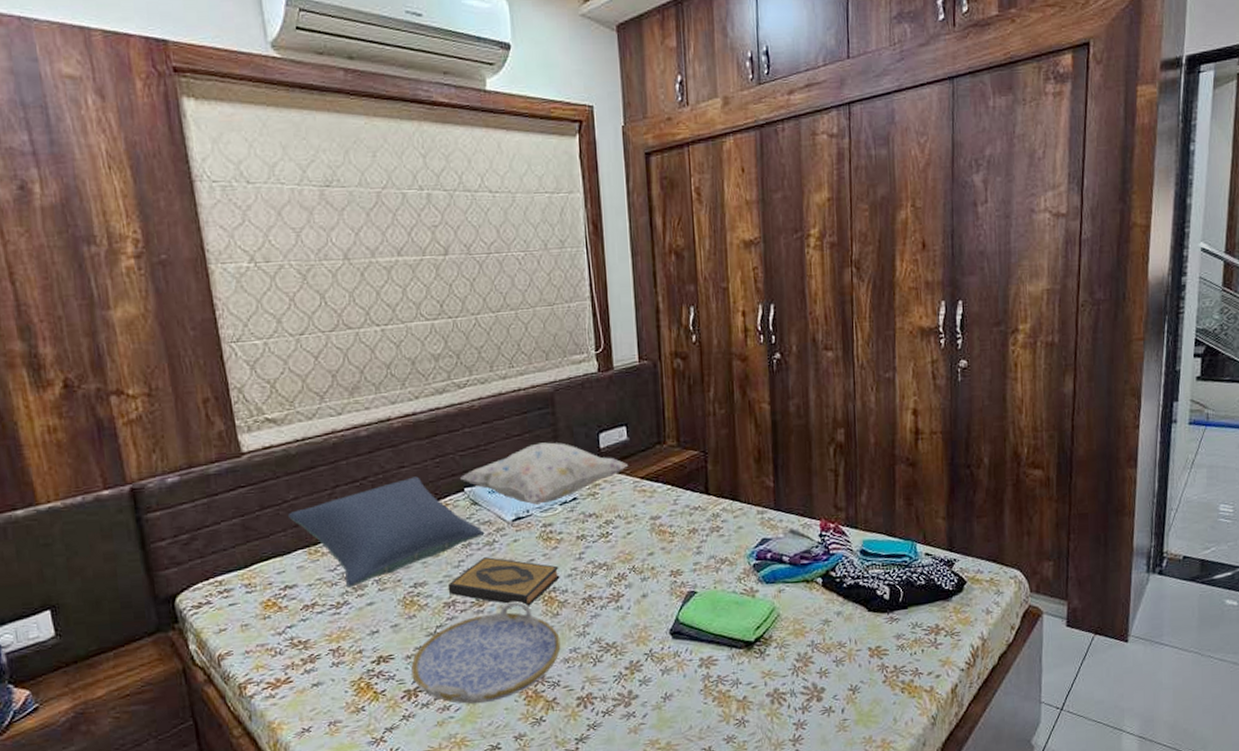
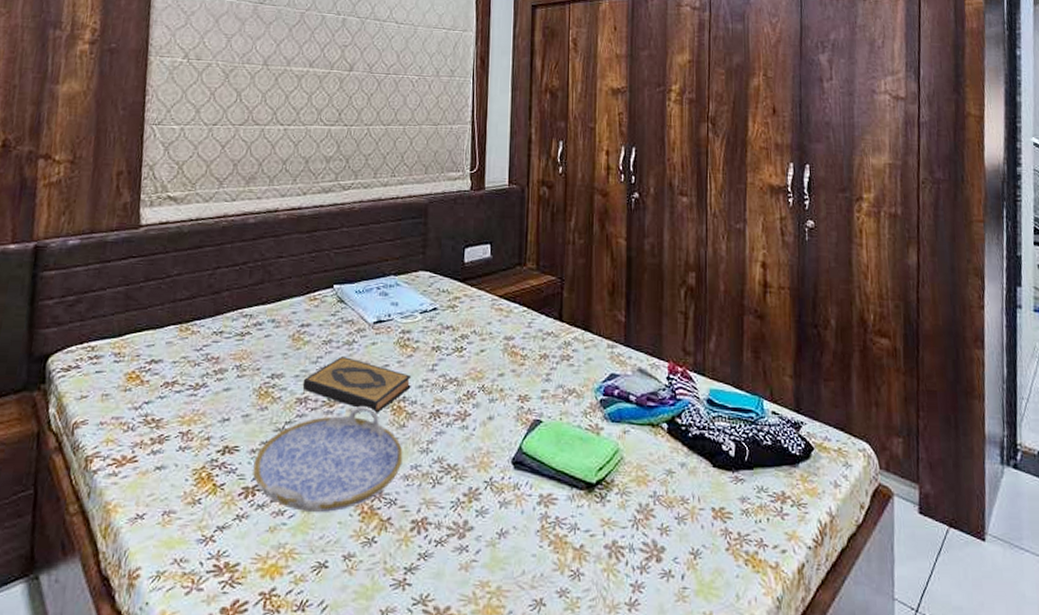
pillow: present [287,476,485,588] -> none [168,267,346,370]
decorative pillow: present [460,442,629,506] -> none [332,250,489,311]

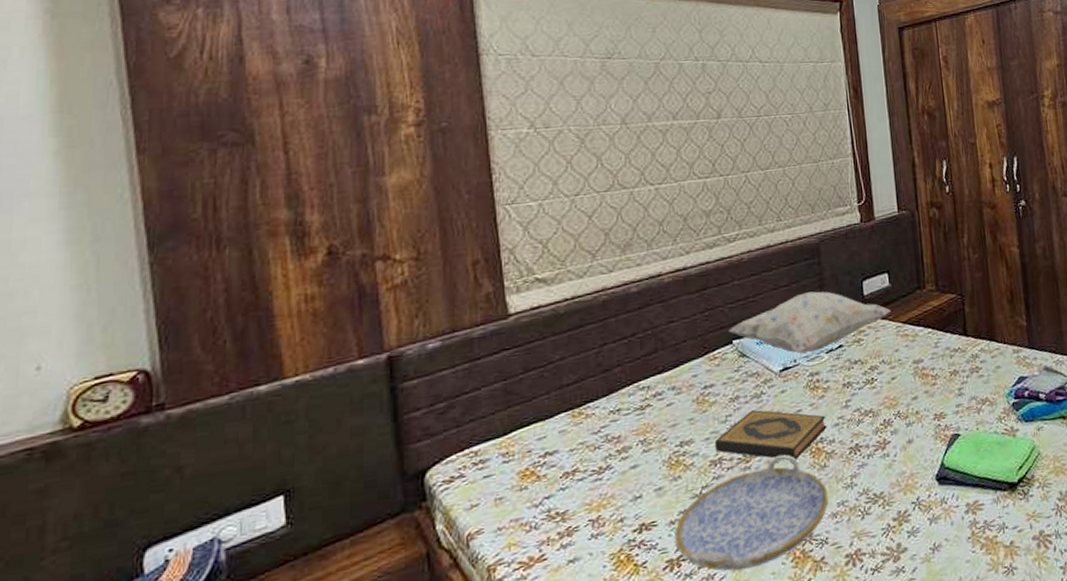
decorative pillow: none [332,250,489,311] -> present [729,291,891,355]

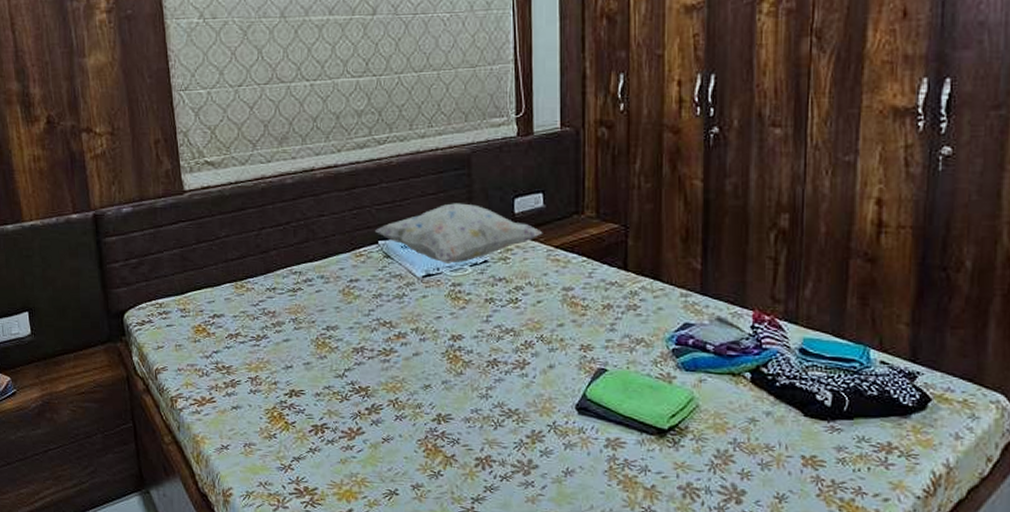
serving tray: present [675,454,829,572] -> none [320,354,462,449]
hardback book: present [714,410,827,460] -> none [357,309,466,362]

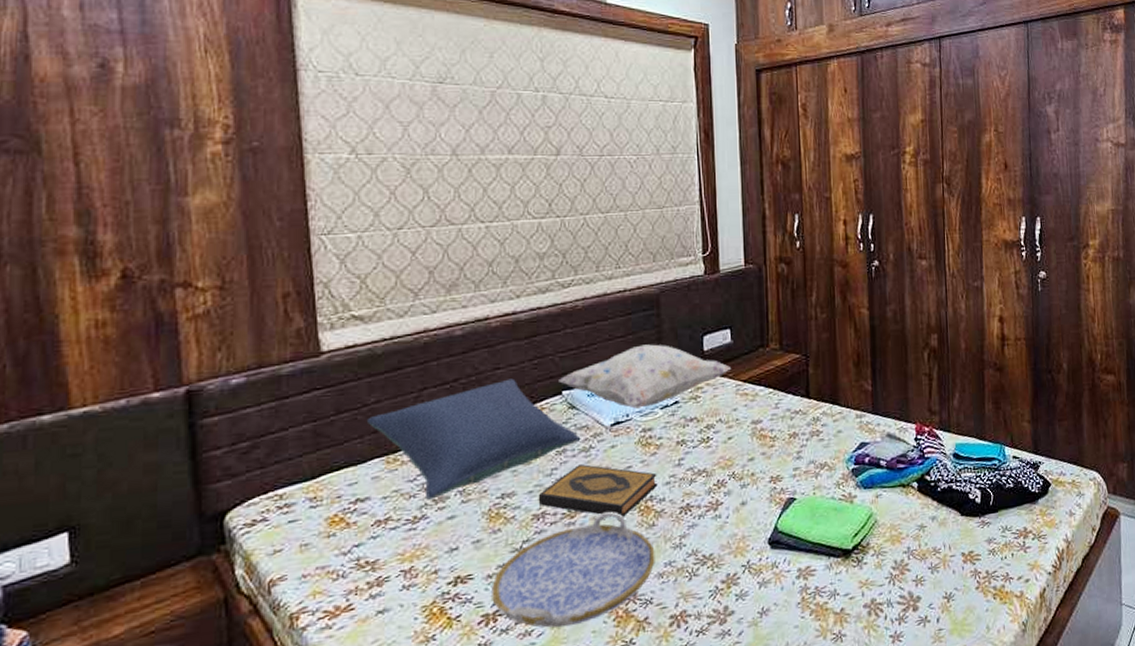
pillow: none [219,225,395,323] -> present [366,378,581,500]
serving tray: none [320,354,462,449] -> present [492,511,655,628]
hardback book: none [357,309,466,362] -> present [538,464,658,517]

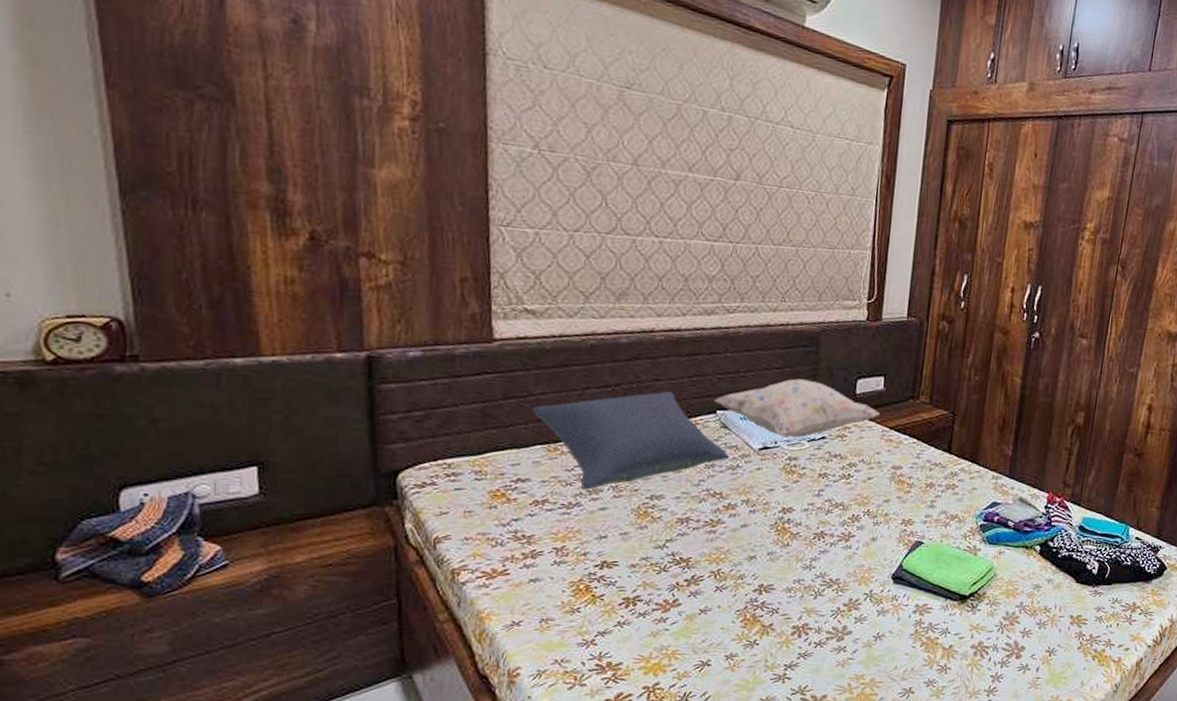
serving tray: present [492,511,655,628] -> none [633,526,787,620]
hardback book: present [538,464,658,517] -> none [684,480,797,533]

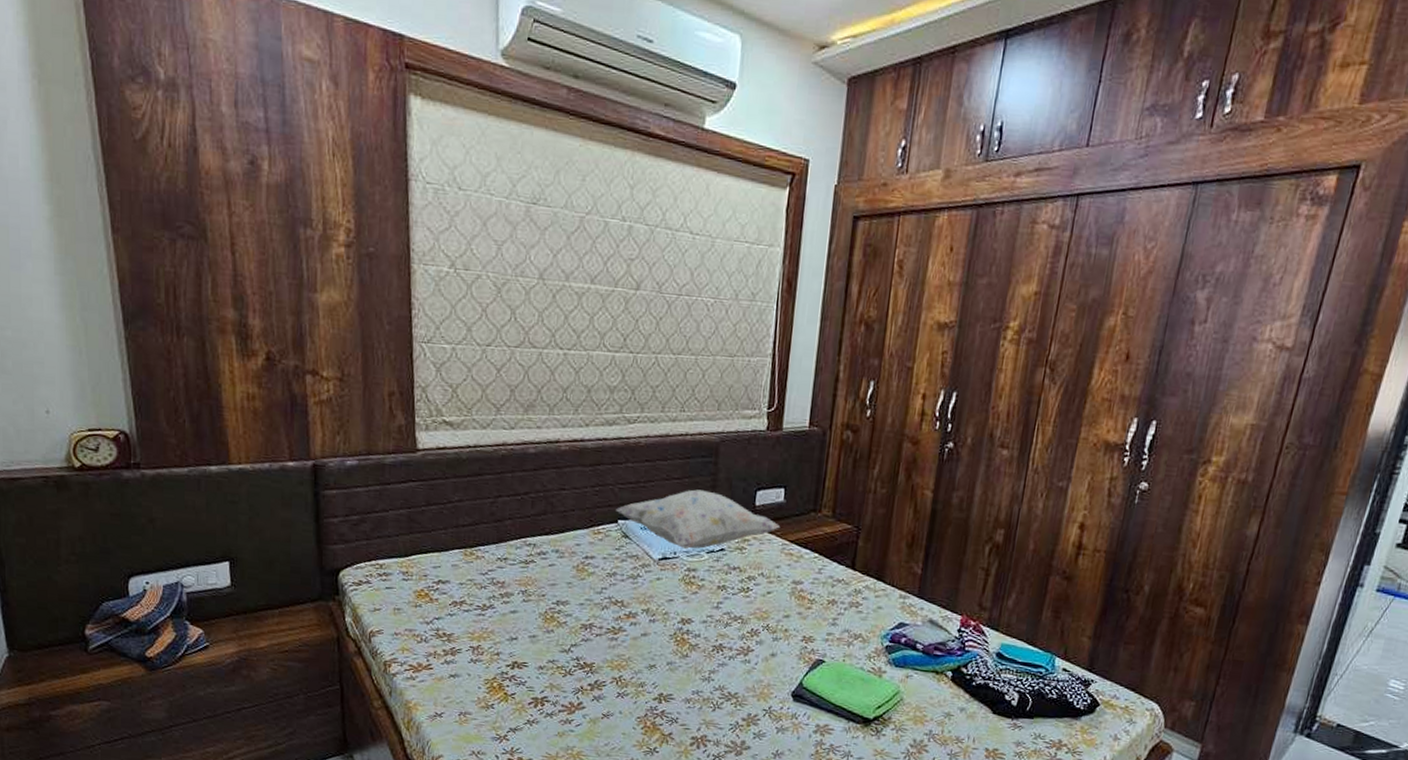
pillow: present [531,391,730,490] -> none [450,500,631,594]

